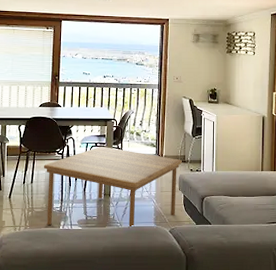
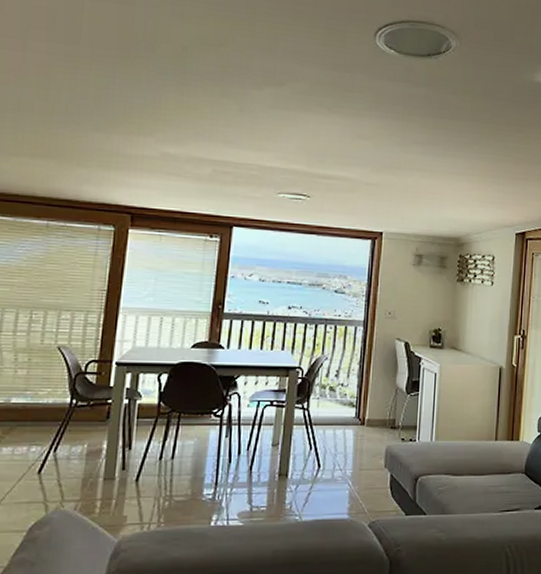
coffee table: present [43,147,182,228] -> none [191,406,391,523]

